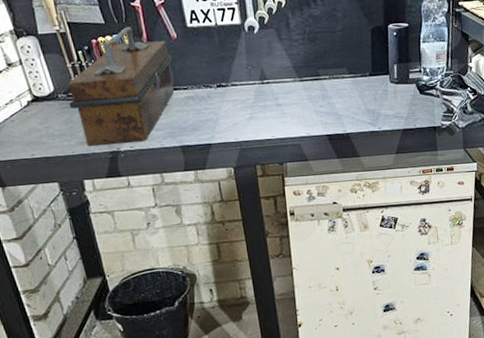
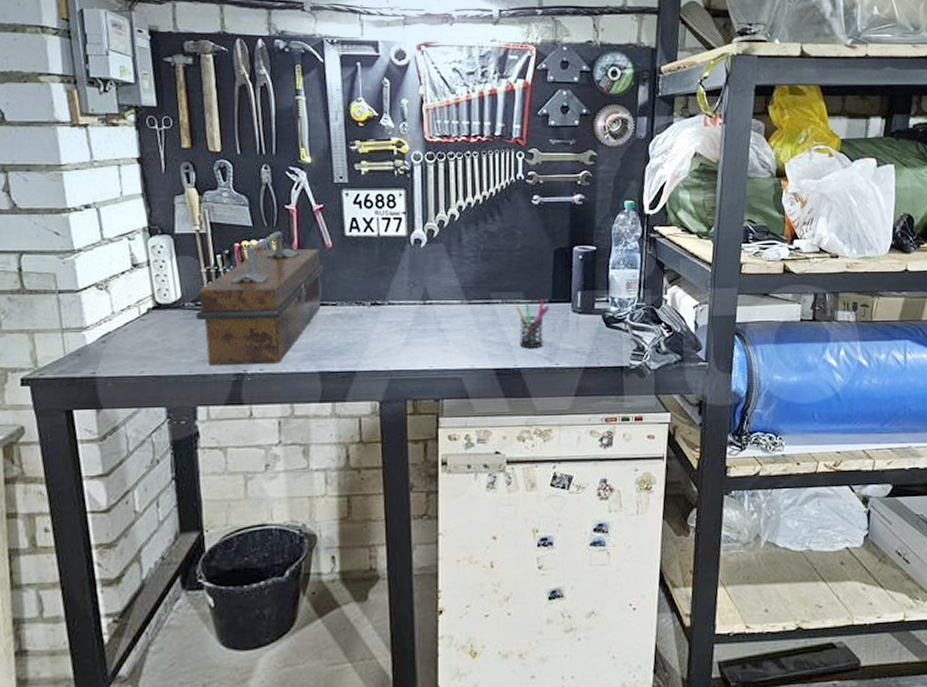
pen holder: none [341,73,370,117] -> present [515,299,549,349]

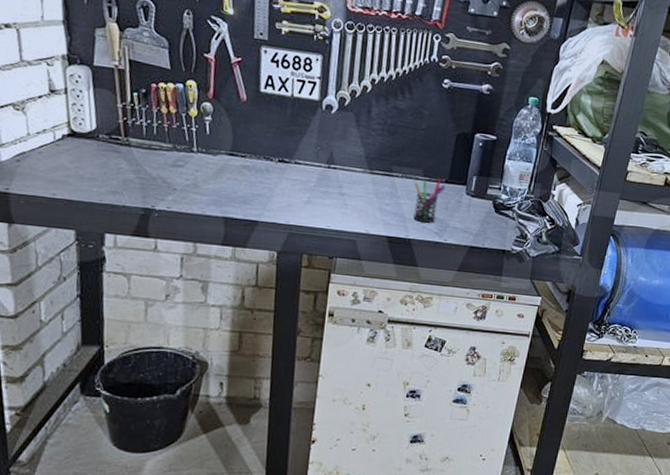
toolbox: present [195,230,324,367] -> none [109,77,237,204]

